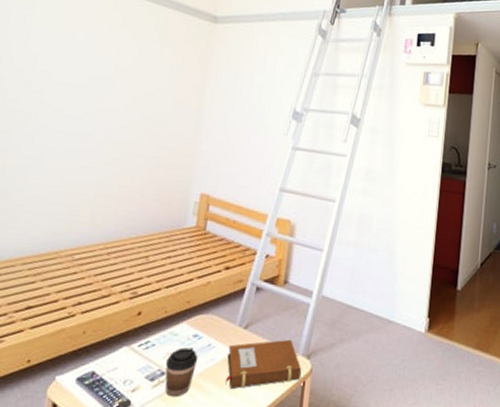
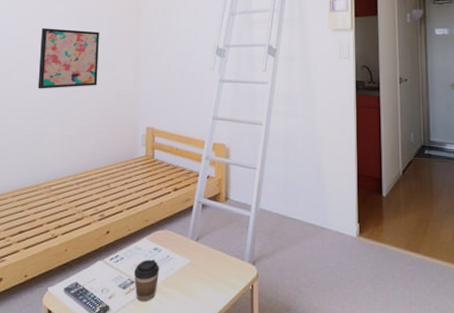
wall art: none [71,65,156,140] -> present [38,28,99,89]
notebook: present [225,339,302,389] -> none [184,248,249,293]

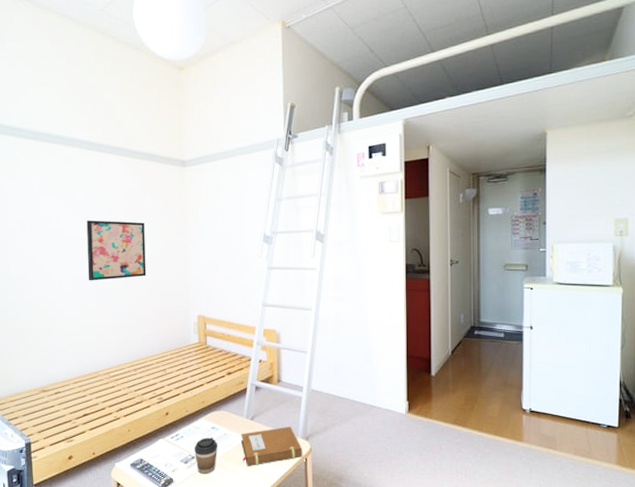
notebook: none [184,248,249,293] -> present [241,426,303,466]

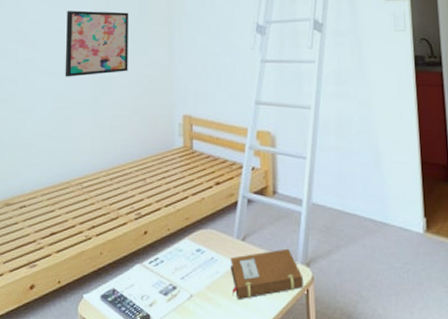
coffee cup: present [194,437,218,475] -> none [176,262,204,310]

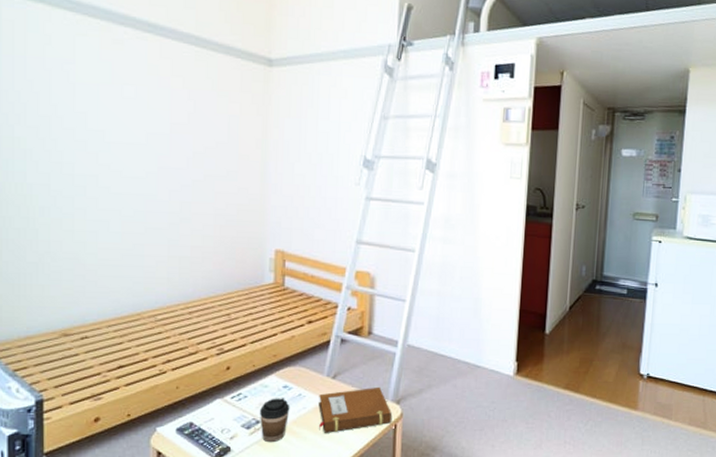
wall art: present [65,10,128,77] -> none [135,122,215,200]
coffee cup: none [176,262,204,310] -> present [260,398,290,443]

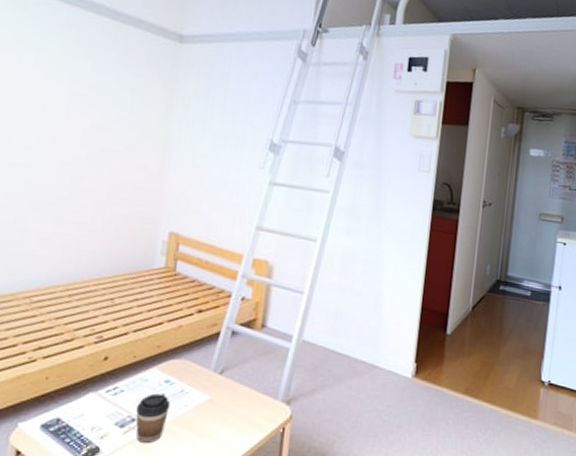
notebook: present [319,386,393,433] -> none [200,385,281,435]

